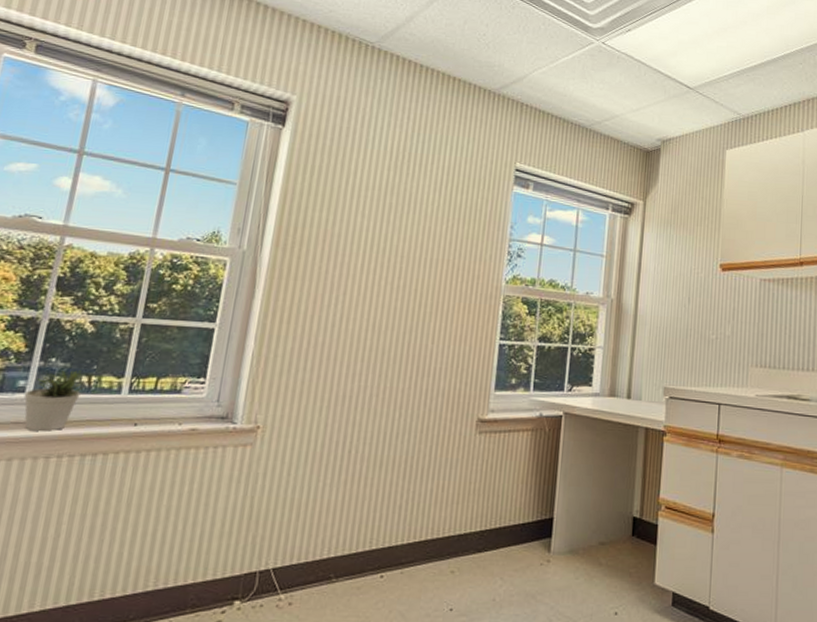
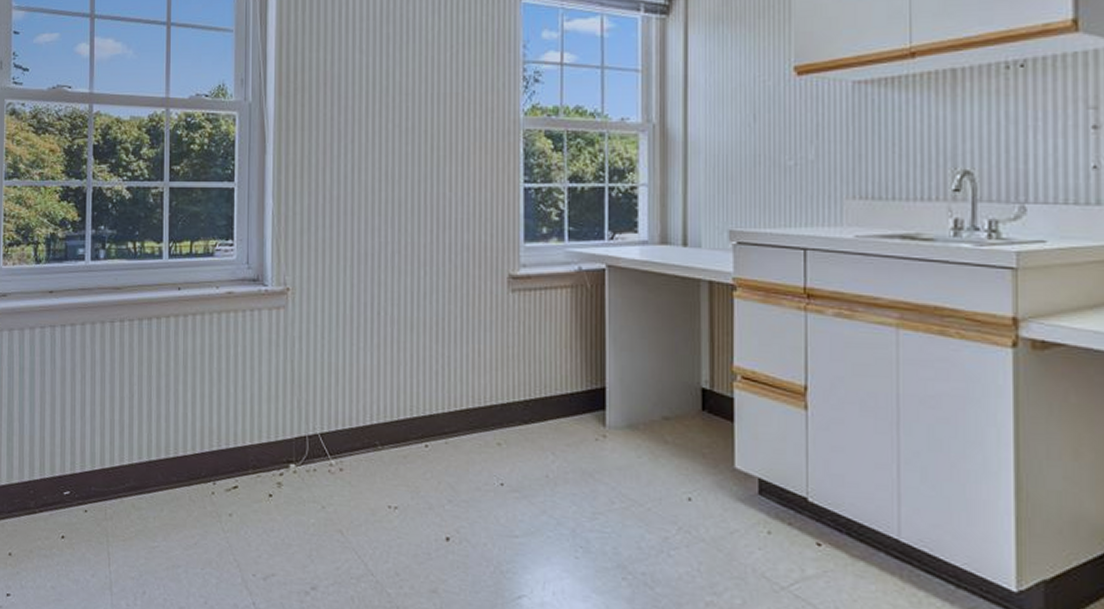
potted plant: present [24,370,83,433] -> none [84,237,130,298]

